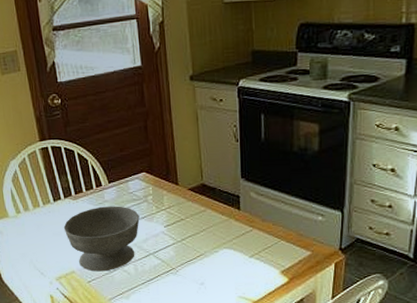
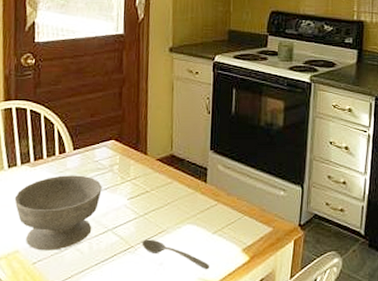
soupspoon: none [182,262,250,290] -> present [142,239,210,270]

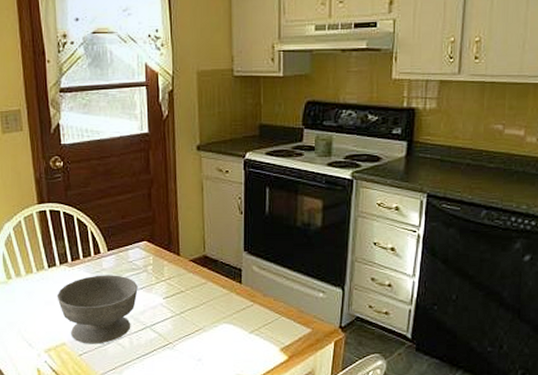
soupspoon: present [142,239,210,270] -> none [180,336,248,367]

